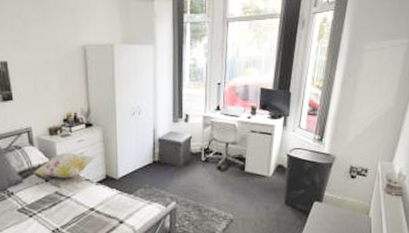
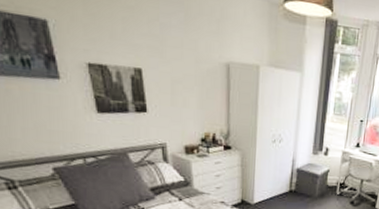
decorative pillow: present [33,152,95,179] -> none [166,173,232,199]

